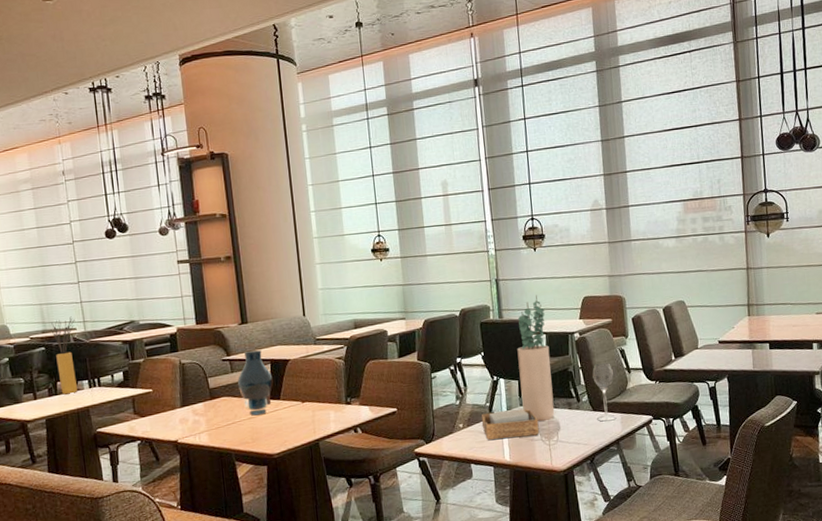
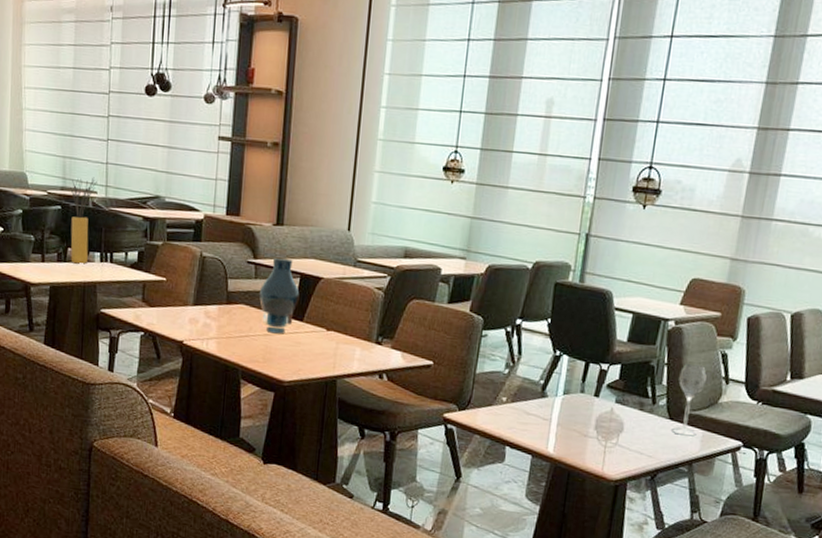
napkin holder: present [481,409,540,440] -> none [529,391,599,432]
vase: present [517,295,555,421] -> none [583,263,638,417]

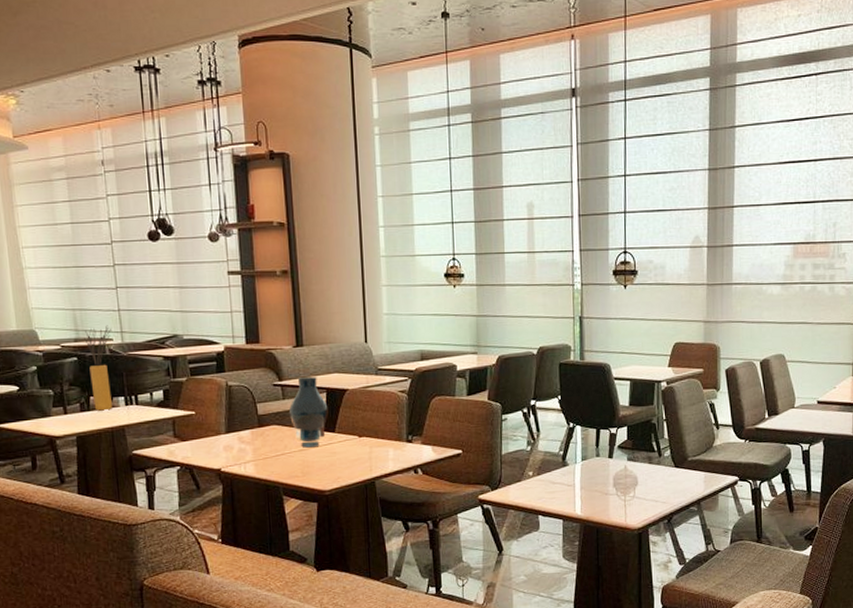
wineglass: present [672,363,707,437] -> none [677,416,700,480]

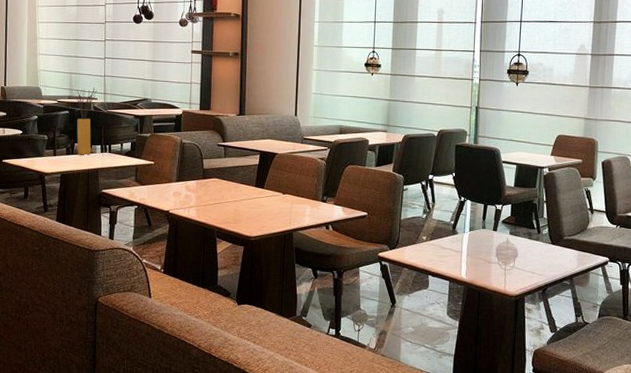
vase: present [288,376,329,448] -> none [228,140,260,200]

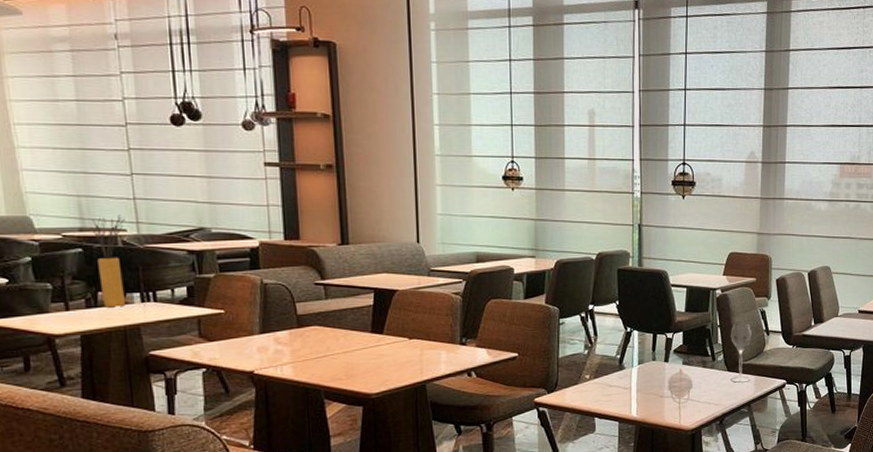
wineglass: none [554,200,576,256] -> present [731,322,752,383]

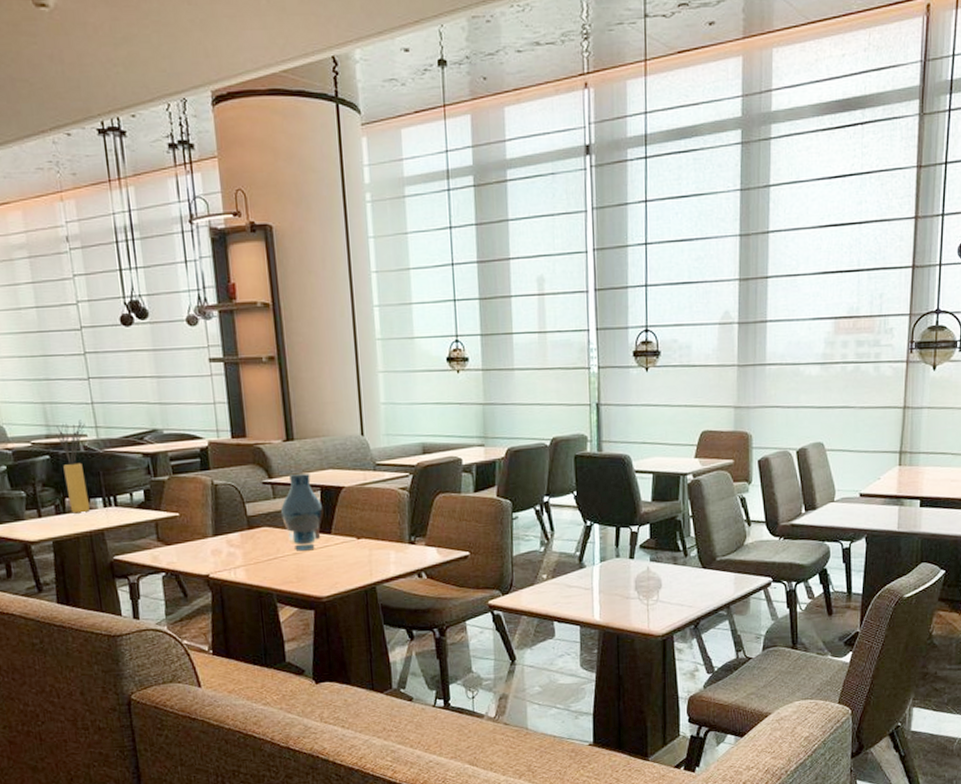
vase: none [332,275,376,350] -> present [280,473,324,551]
wineglass: present [731,322,752,383] -> none [705,512,730,581]

